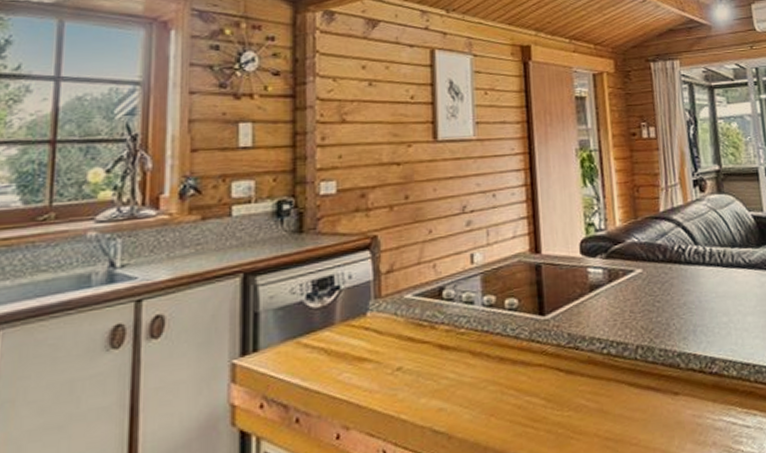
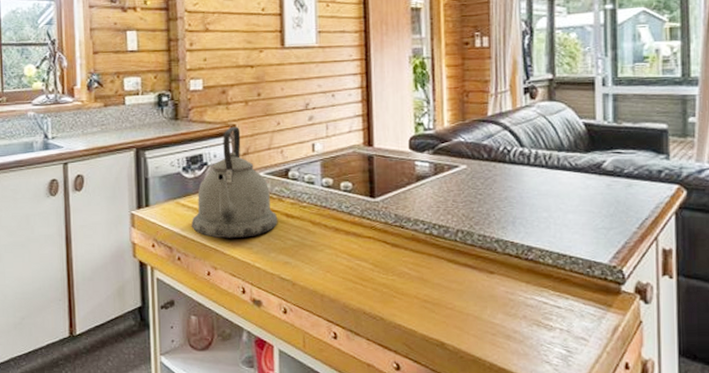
kettle: none [316,238,430,386] -> present [191,127,278,239]

